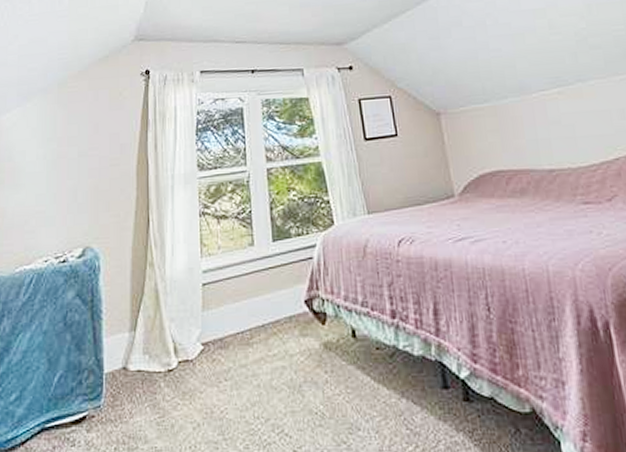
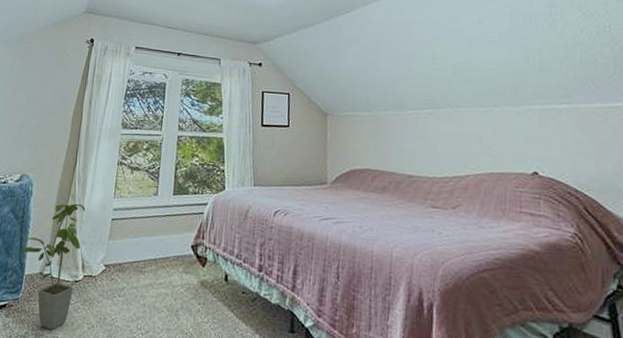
house plant: none [94,272,169,438] -> present [20,203,86,330]

